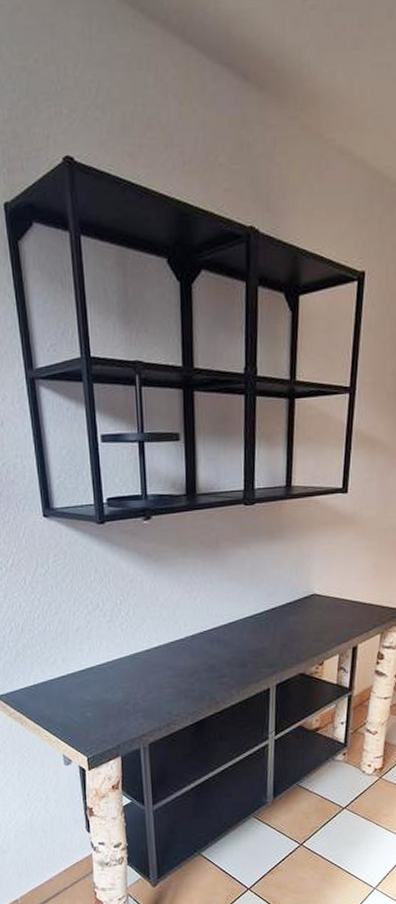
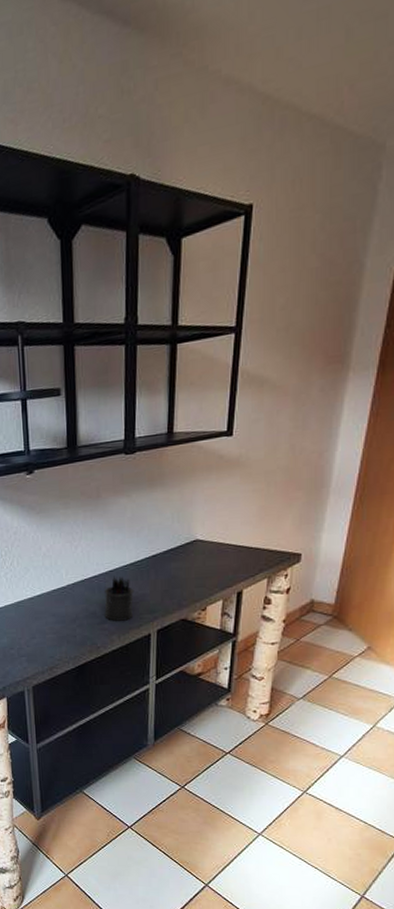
pen holder: none [224,628,254,675] -> present [104,575,134,621]

